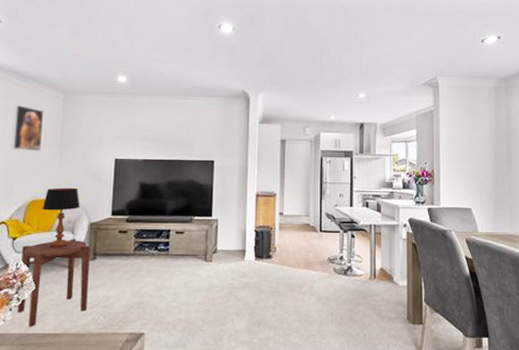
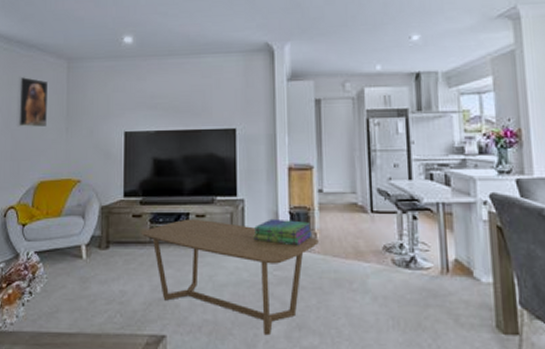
side table: present [17,239,91,327] -> none [29,224,103,325]
table lamp: present [42,187,80,247] -> none [50,166,90,234]
coffee table: none [126,235,278,331] -> present [141,218,319,336]
stack of books: none [224,235,273,258] -> present [253,218,313,246]

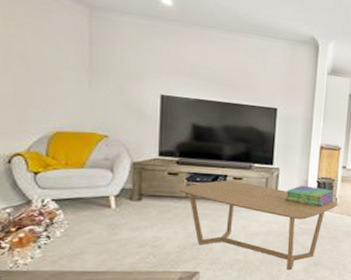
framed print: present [16,76,48,127] -> none [18,12,62,75]

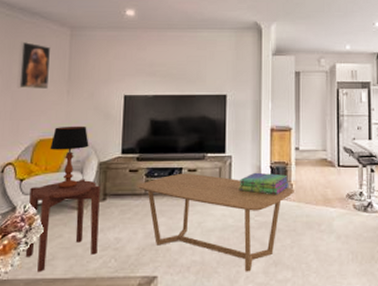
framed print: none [18,12,62,75] -> present [17,41,50,89]
side table: none [47,177,135,265] -> present [25,179,100,272]
table lamp: none [70,120,119,186] -> present [50,126,89,188]

